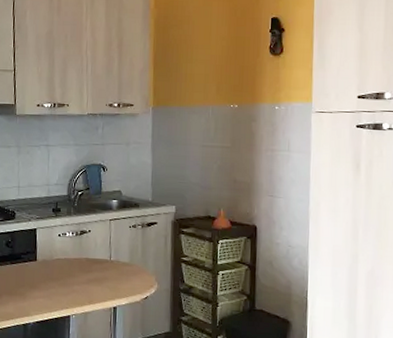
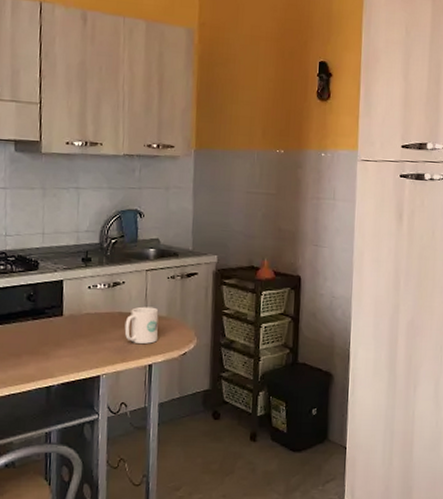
mug: none [91,253,122,288] -> present [124,306,159,344]

